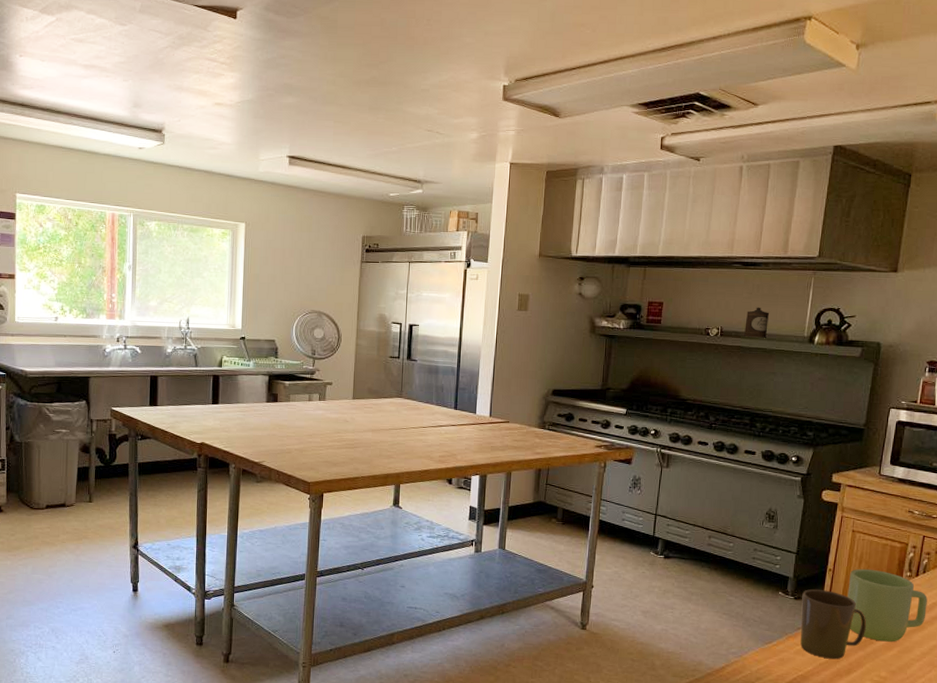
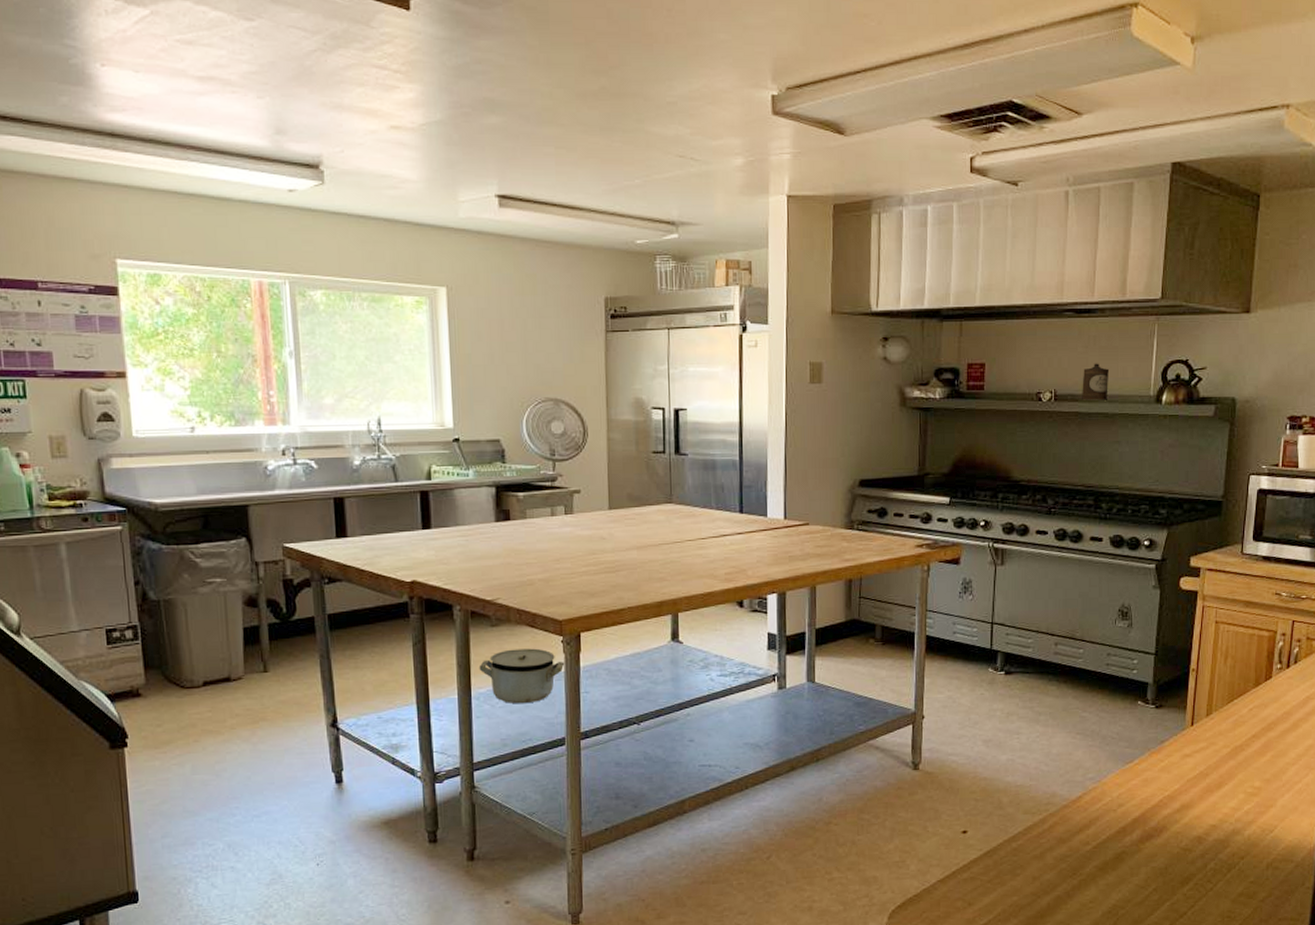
saucepan: none [245,501,310,545] -> present [479,648,565,704]
mug: present [800,589,867,660] -> none [1164,693,1237,774]
mug: present [847,568,928,642] -> none [1214,664,1300,747]

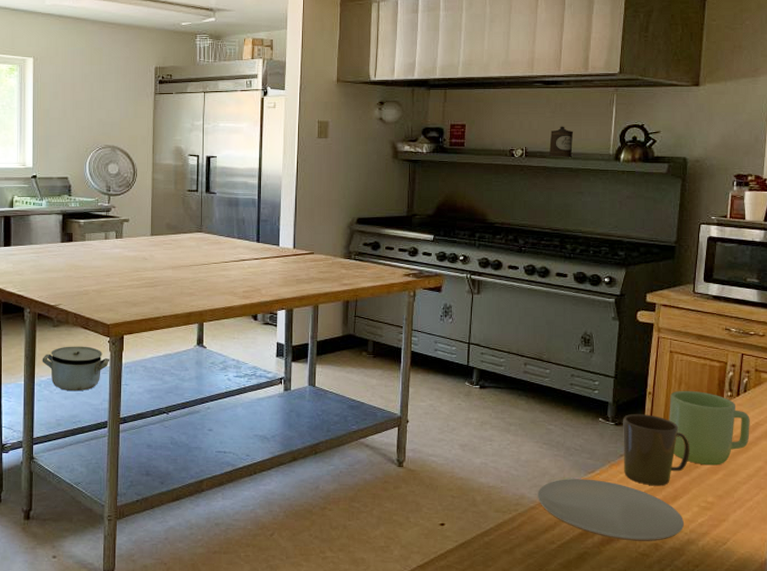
plate: none [1071,770,1229,836] -> present [538,479,684,541]
mug: none [1164,693,1237,774] -> present [623,413,690,486]
mug: none [1214,664,1300,747] -> present [669,390,750,465]

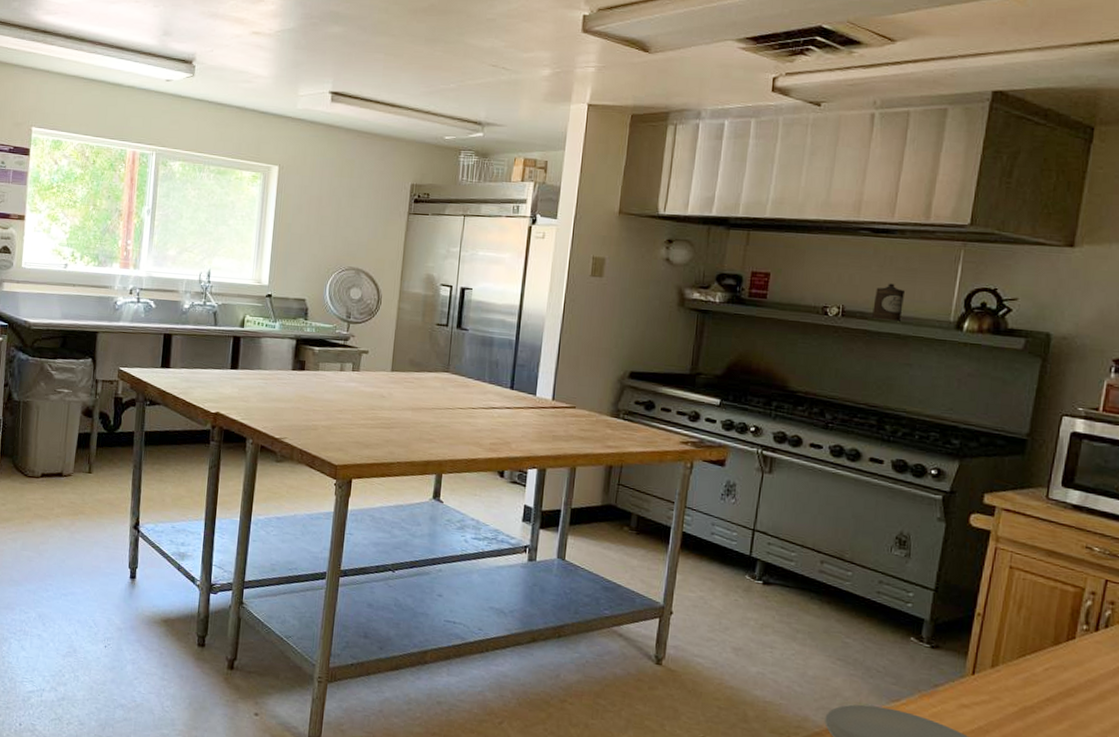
saucepan: present [42,346,110,392] -> none [261,484,335,536]
mug: present [623,413,690,486] -> none [938,636,1028,729]
mug: present [669,390,750,465] -> none [1002,615,1111,714]

